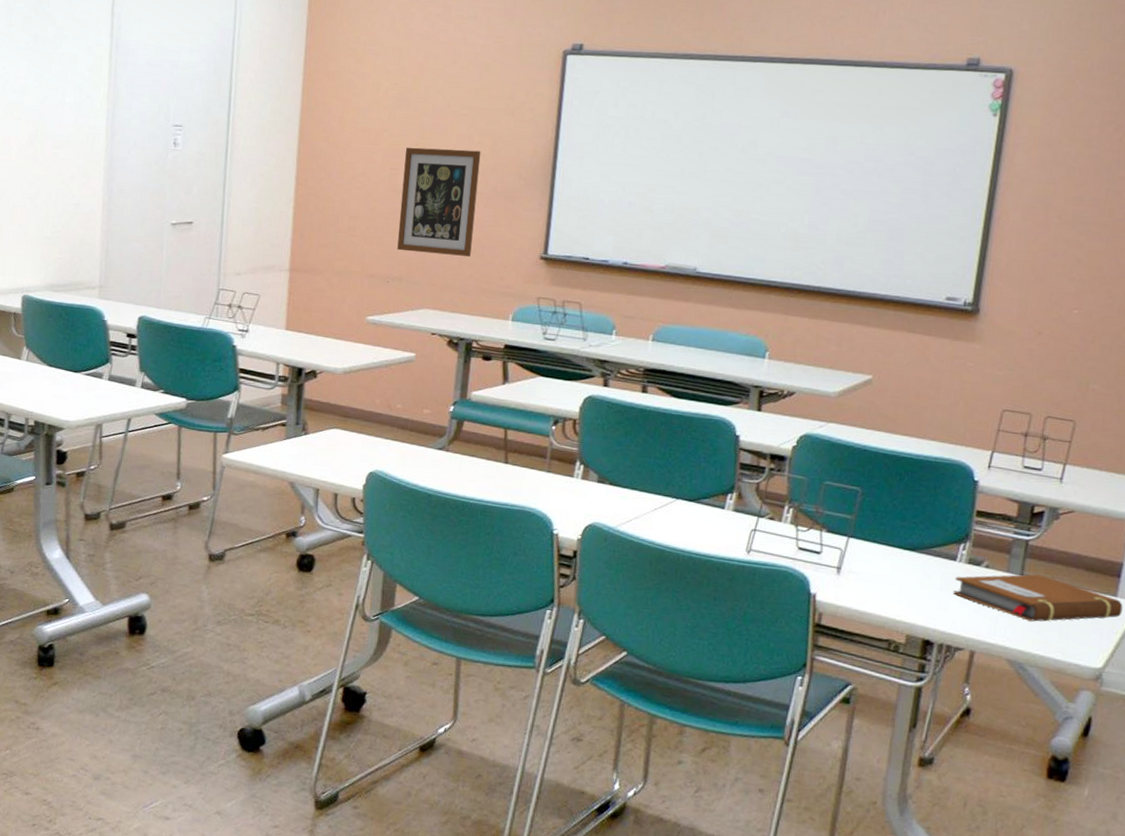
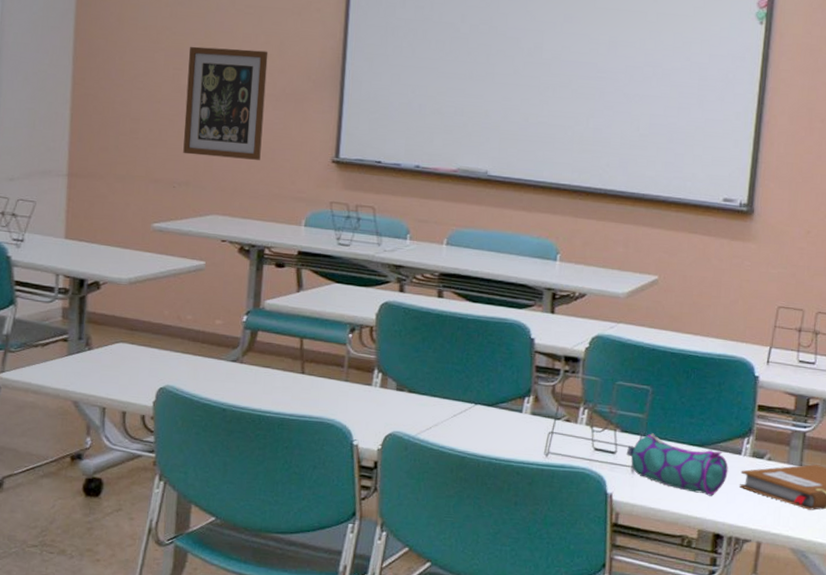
pencil case: none [831,535,942,602] -> present [626,433,728,496]

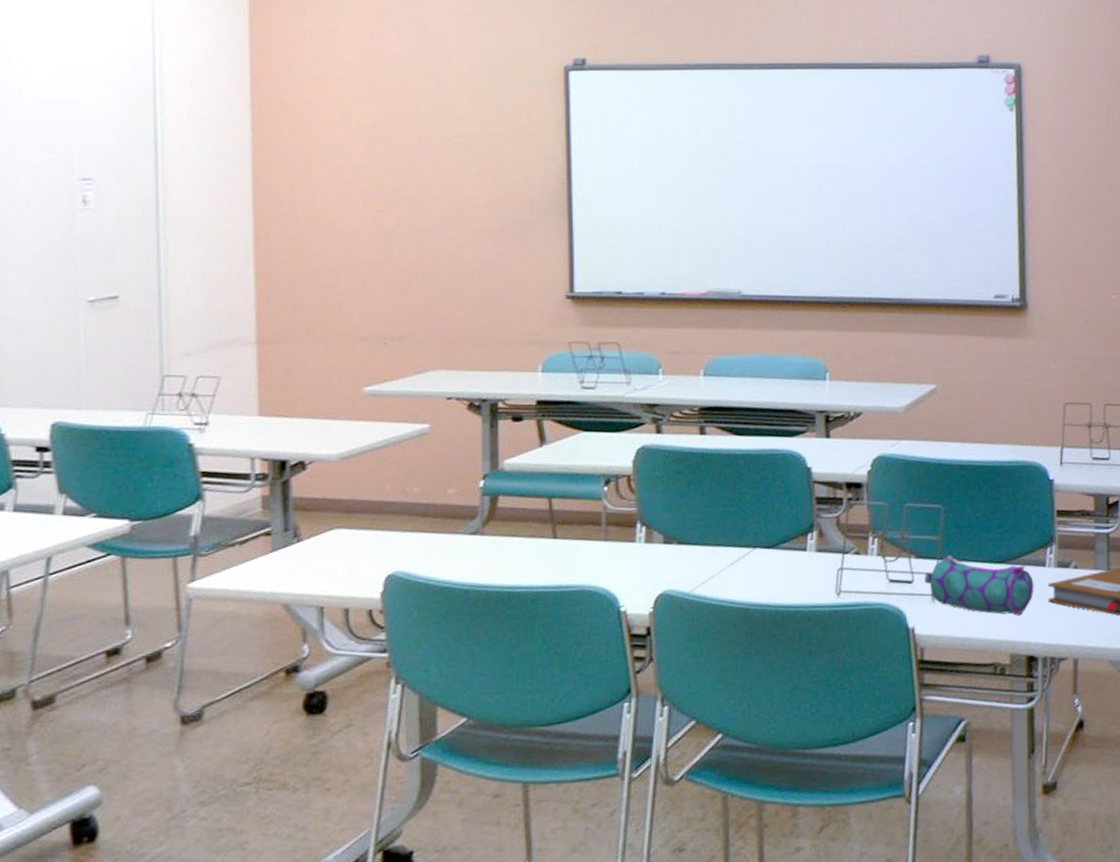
wall art: present [183,46,268,160] -> none [390,183,484,305]

